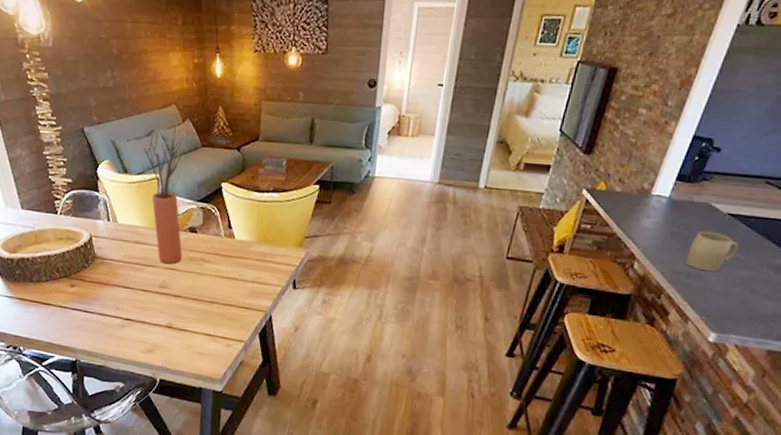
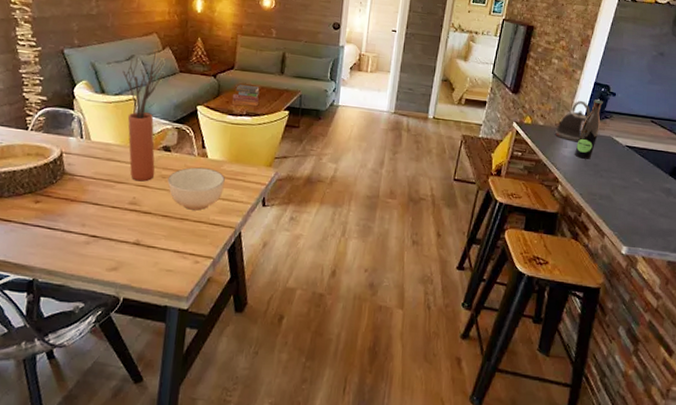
bowl: none [195,248,254,294] -> present [167,167,225,211]
kettle: none [636,160,685,211] -> present [555,101,591,142]
bottle: none [658,157,702,231] -> present [574,99,603,159]
mug: present [685,231,739,272] -> none [597,159,637,194]

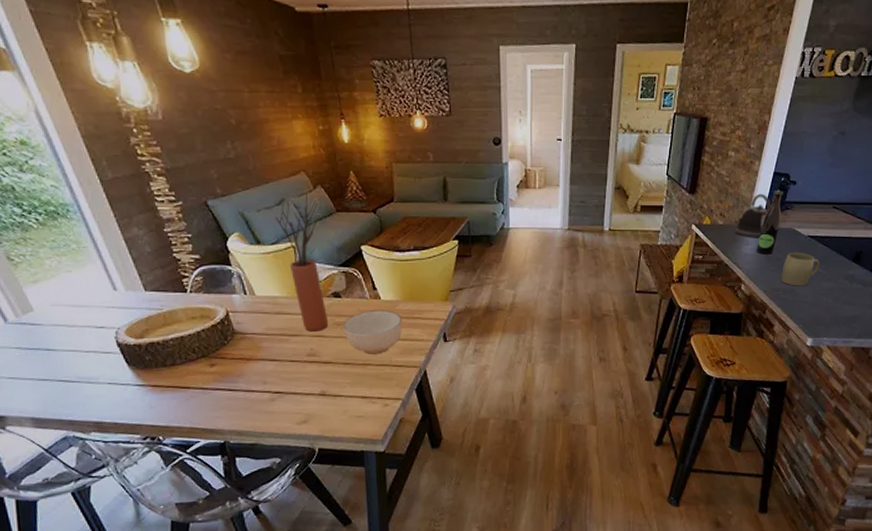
books: present [231,84,260,107] -> none [396,216,425,241]
mug: none [597,159,637,194] -> present [780,252,819,286]

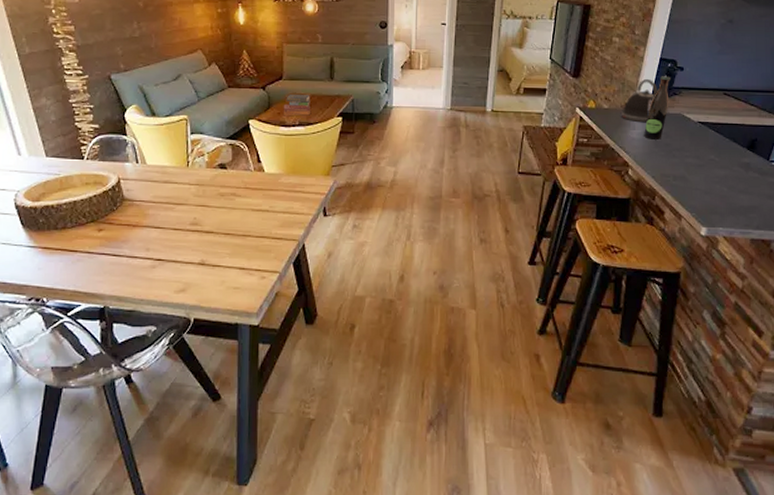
vase: present [275,191,329,332] -> none [171,68,213,201]
bowl: present [343,310,402,354] -> none [226,182,284,226]
books: none [396,216,425,241] -> present [283,93,311,117]
mug: present [780,252,819,286] -> none [670,138,711,173]

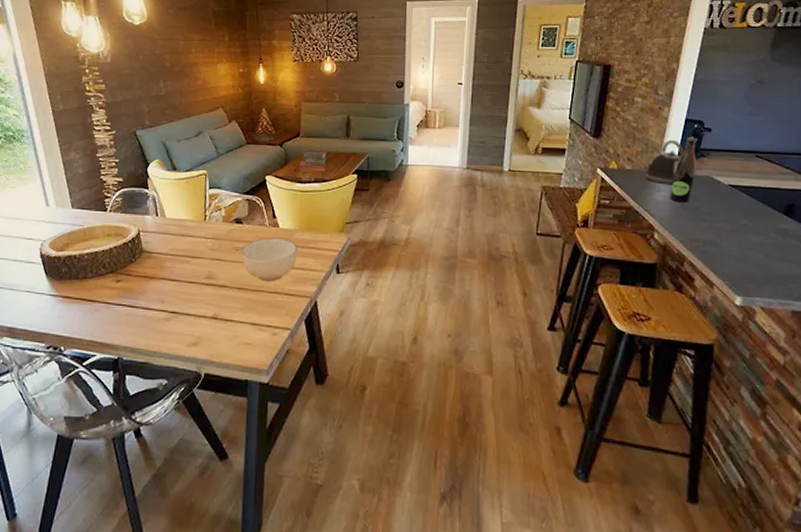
bowl: none [226,182,284,226] -> present [241,237,297,281]

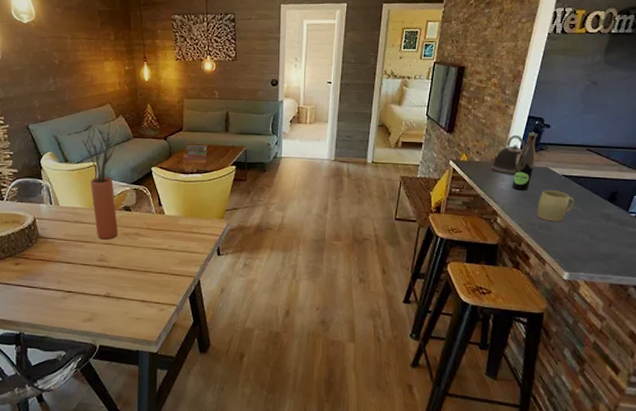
vase: none [192,125,231,255] -> present [82,120,119,240]
bowl: present [241,237,297,281] -> none [130,223,182,263]
mug: none [699,201,745,238] -> present [536,189,575,222]

